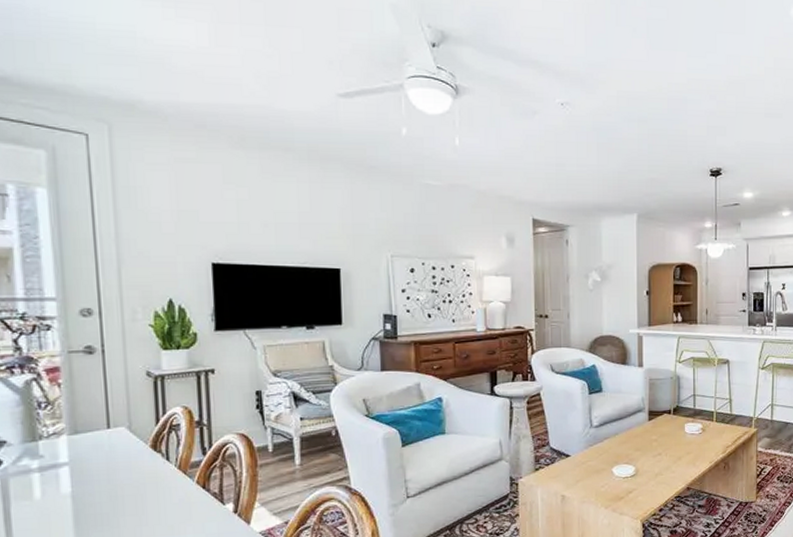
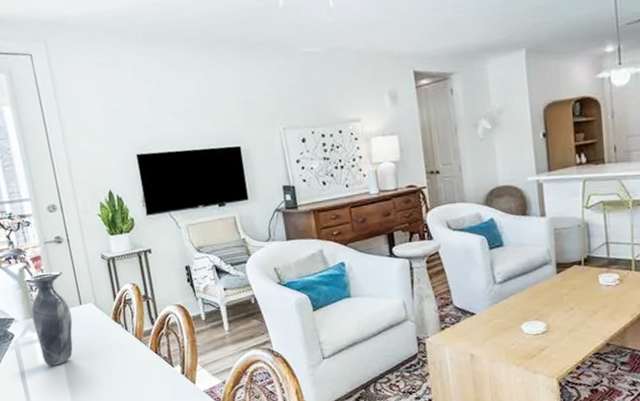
vase: none [29,386,93,502] -> present [23,271,73,366]

